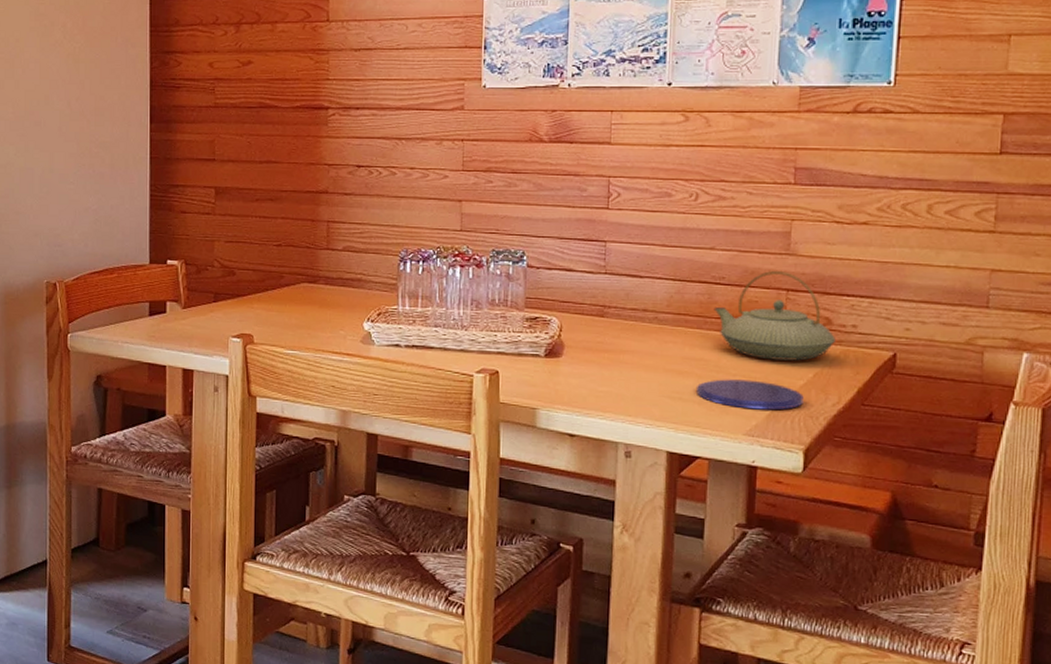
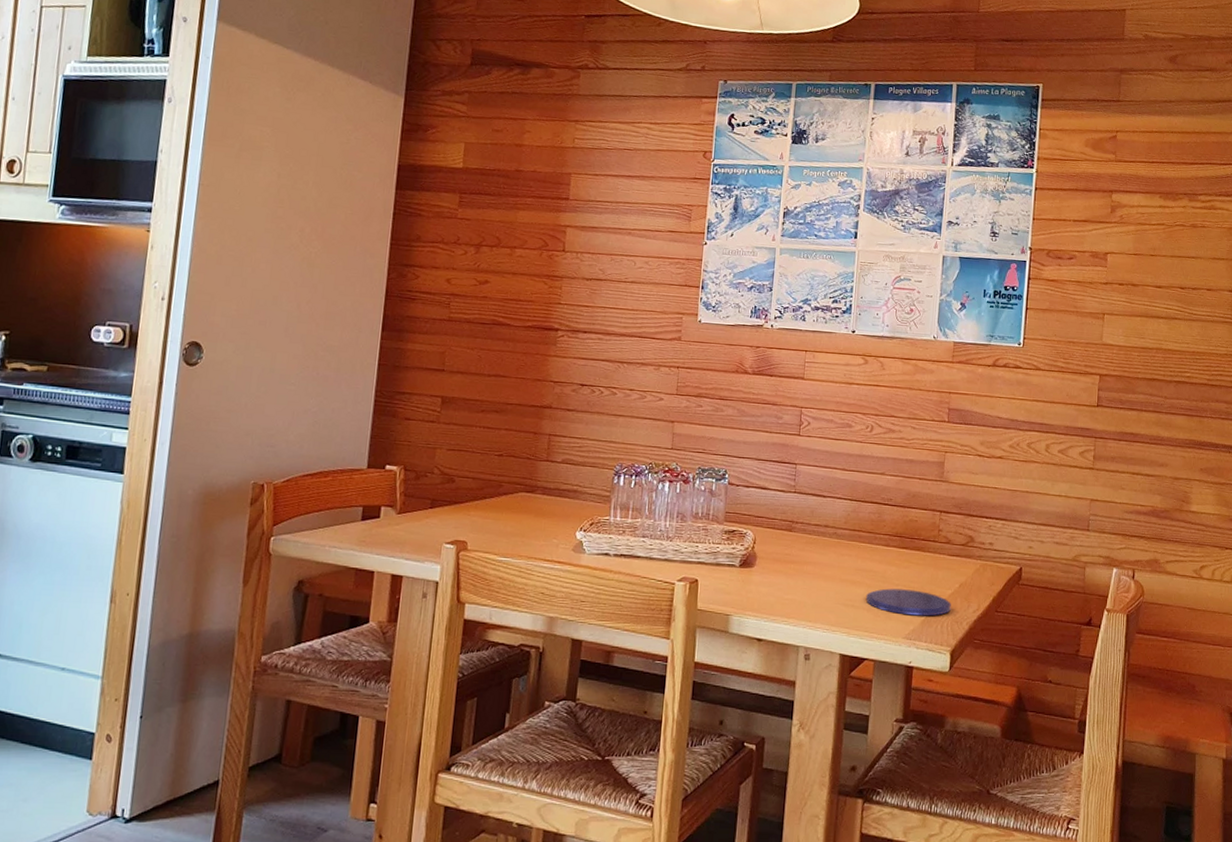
teapot: present [713,271,835,361] -> none [882,495,976,573]

